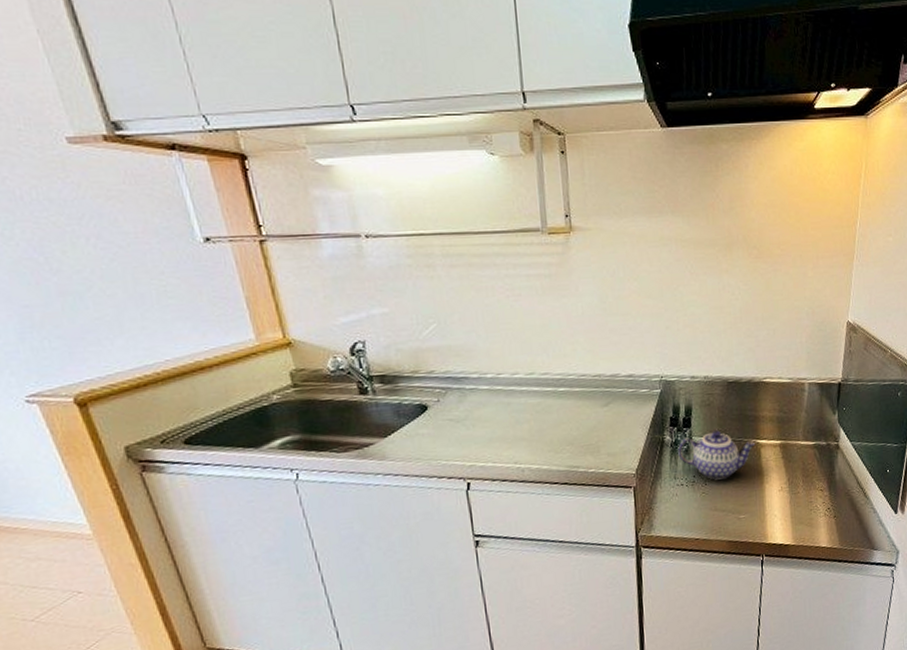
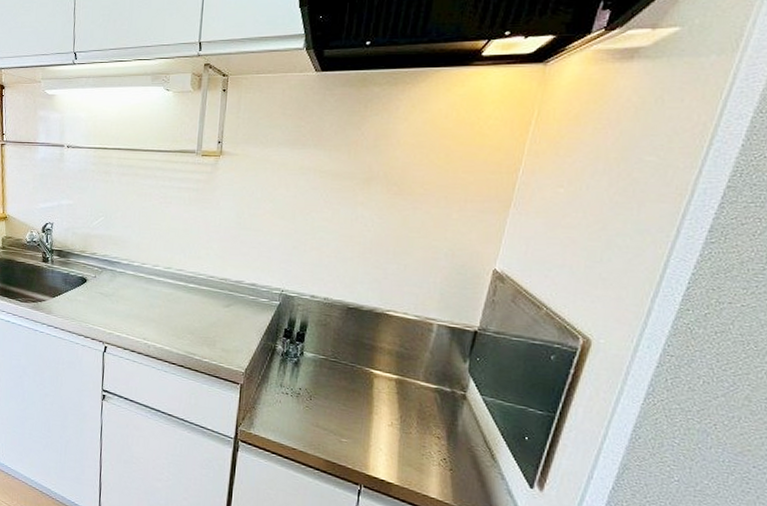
teapot: present [678,430,755,480] -> none [287,350,368,399]

